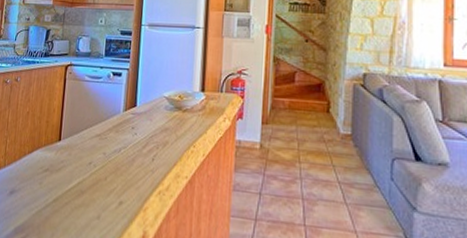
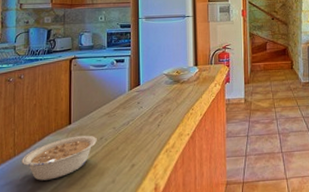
legume: none [10,155,86,201] -> present [21,135,97,181]

